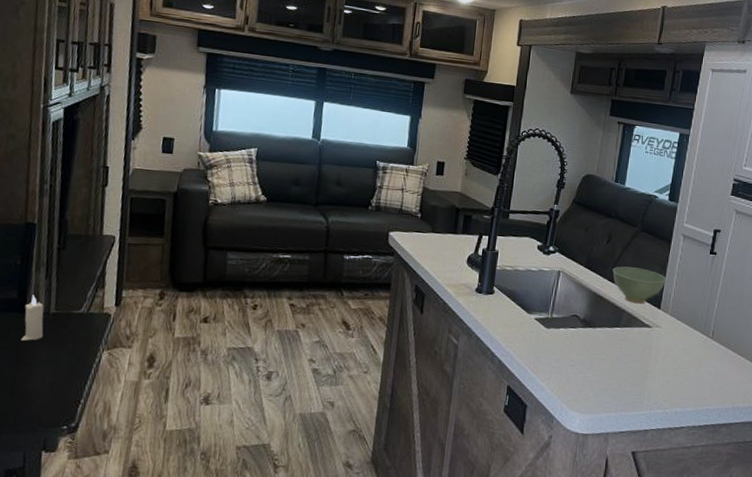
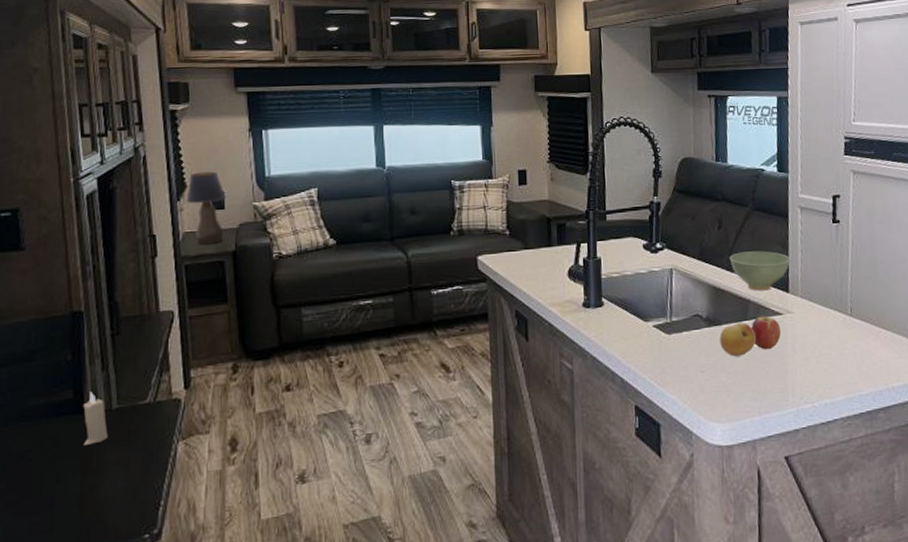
table lamp: none [139,117,176,183] -> present [186,171,227,245]
fruit: none [591,328,625,358] -> present [719,322,757,357]
fruit: none [621,325,647,357] -> present [751,316,781,350]

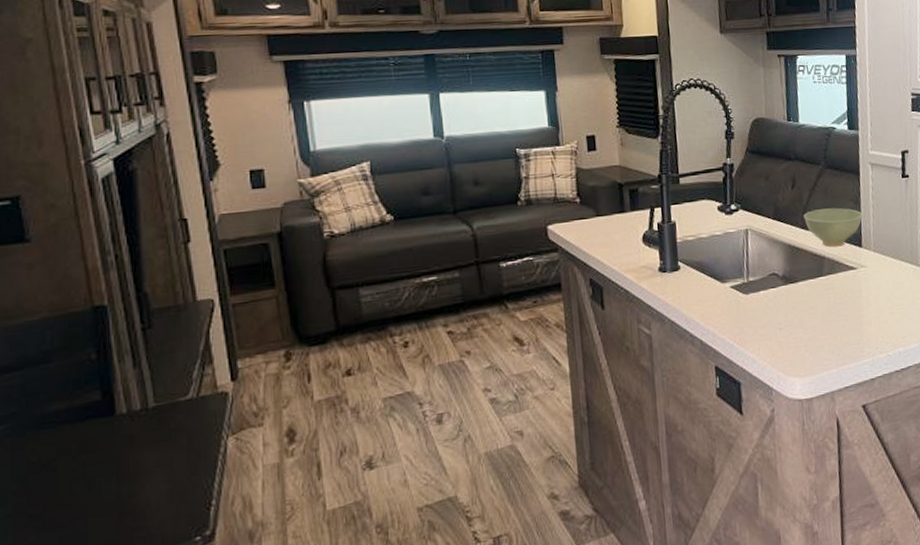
candle: present [83,391,108,445] -> none [114,391,146,449]
table lamp: present [186,171,227,245] -> none [220,147,268,227]
fruit: present [719,322,757,357] -> none [796,278,832,313]
fruit: present [751,316,781,350] -> none [826,271,855,304]

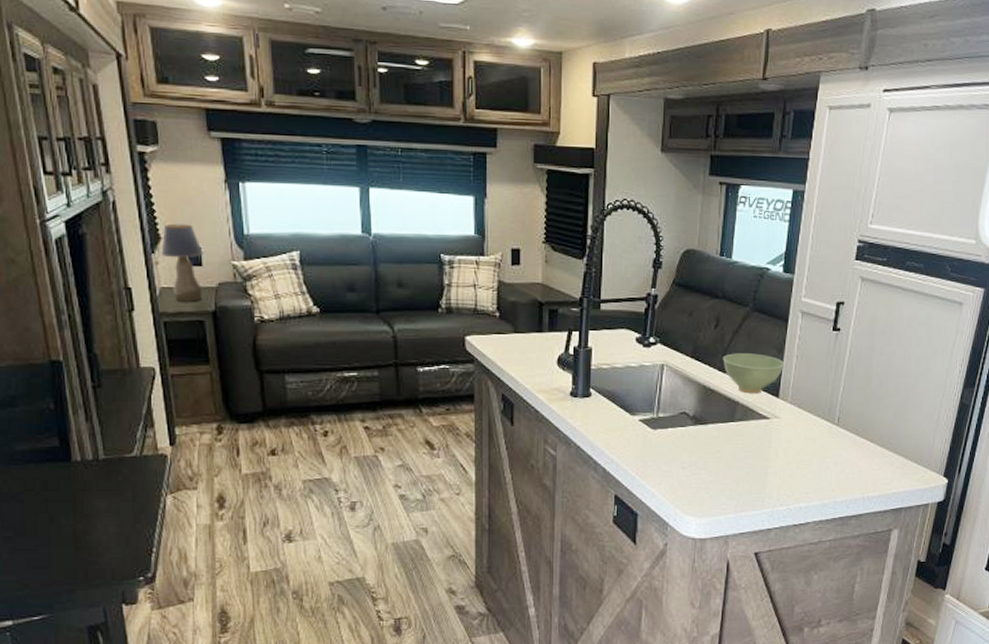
table lamp: none [220,147,268,227] -> present [161,223,204,302]

